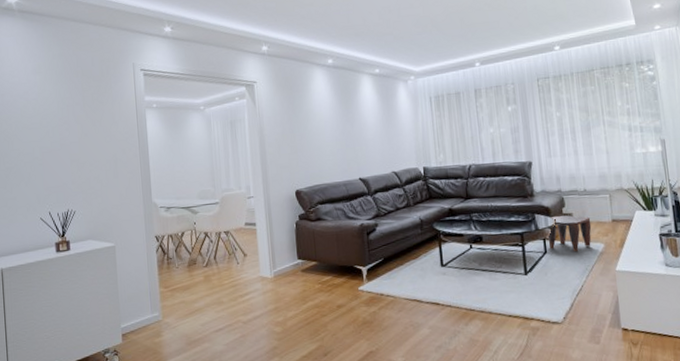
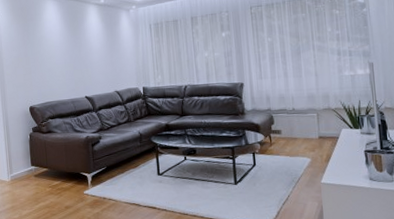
stool: present [547,215,592,252] -> none [257,131,299,166]

